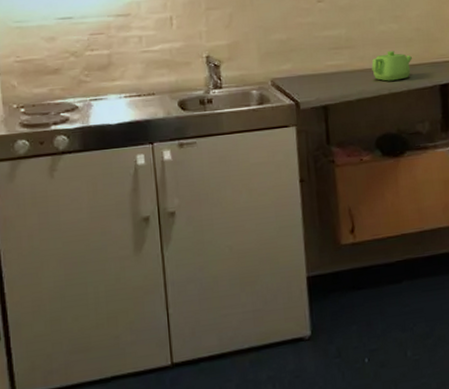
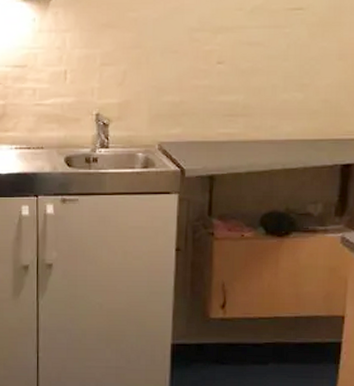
teapot: present [371,51,412,81] -> none [267,123,314,156]

